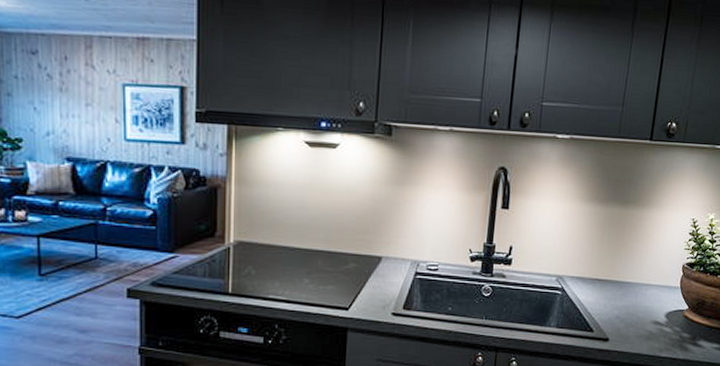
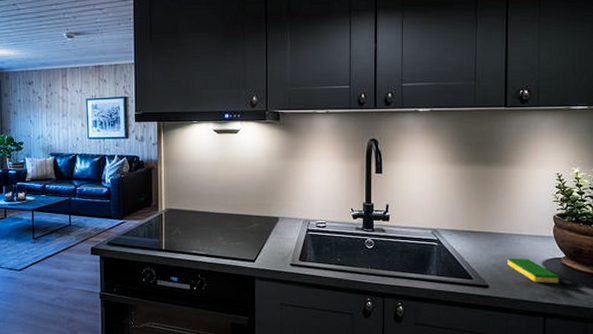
dish sponge: none [630,309,680,337] -> present [507,258,559,284]

